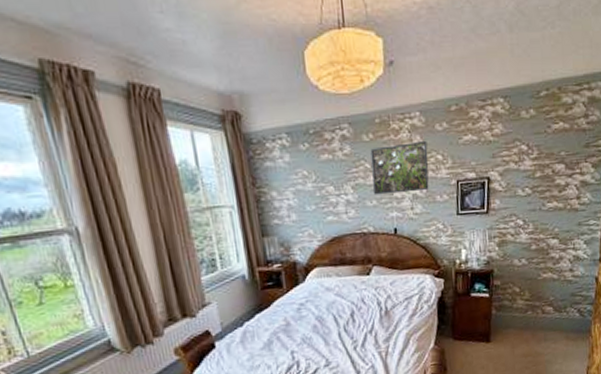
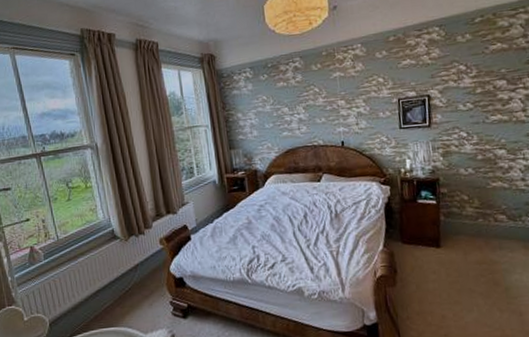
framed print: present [370,140,429,195] -> none [318,66,372,114]

